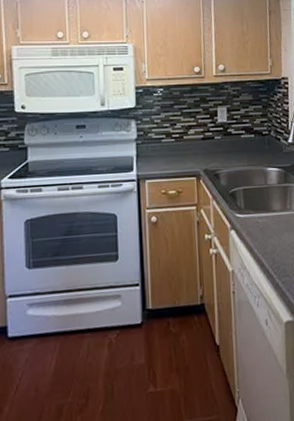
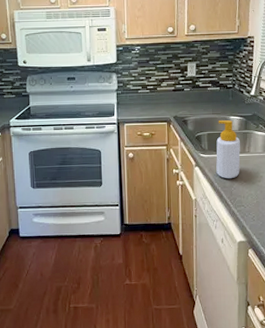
soap bottle: none [253,172,282,243] -> present [216,120,241,178]

